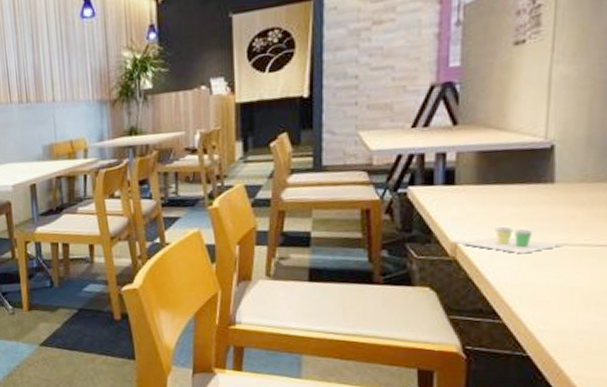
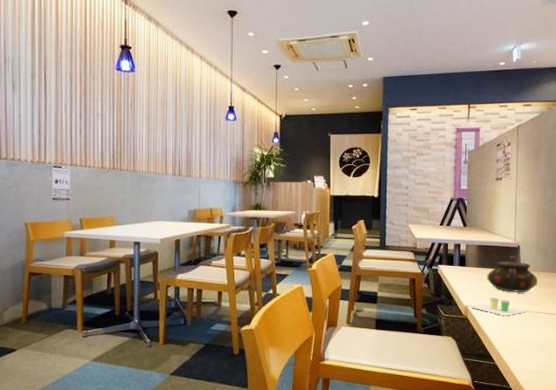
teapot: none [492,162,587,218] -> present [487,256,538,293]

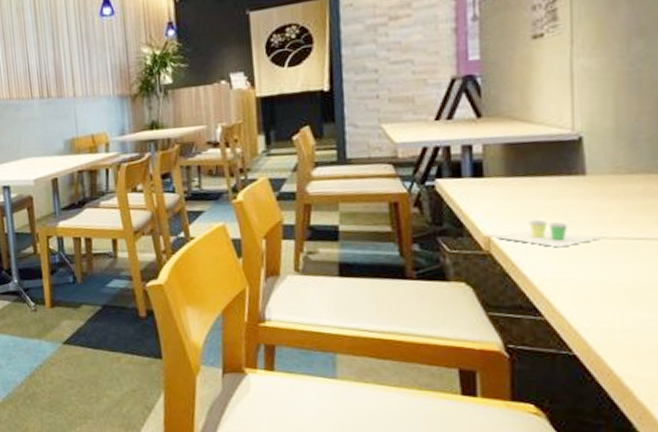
teapot: present [487,256,538,293] -> none [523,154,621,211]

